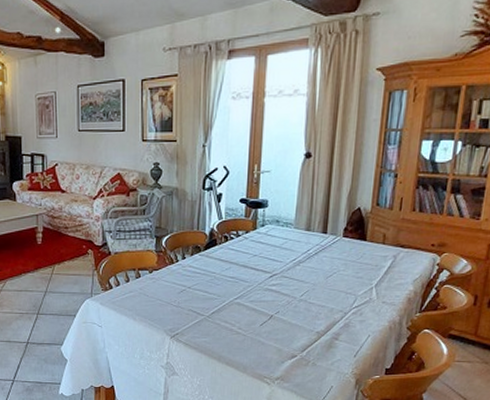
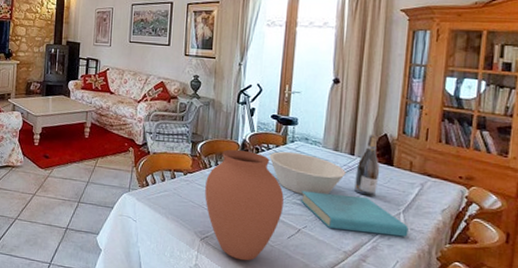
vase: none [173,240,255,353] -> present [205,149,284,261]
bowl: none [239,237,319,280] -> present [269,151,346,195]
book: none [273,275,380,311] -> present [301,190,408,237]
wine bottle: none [327,208,353,275] -> present [354,133,380,197]

